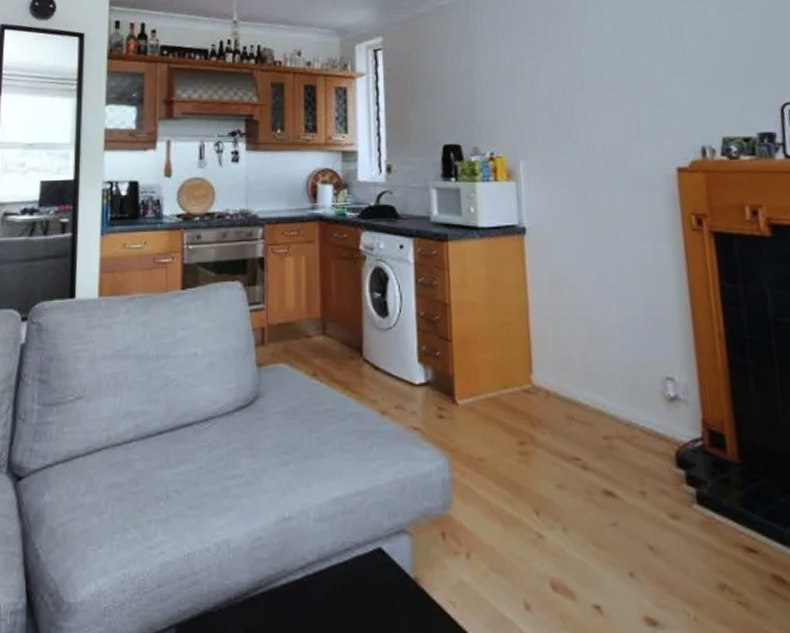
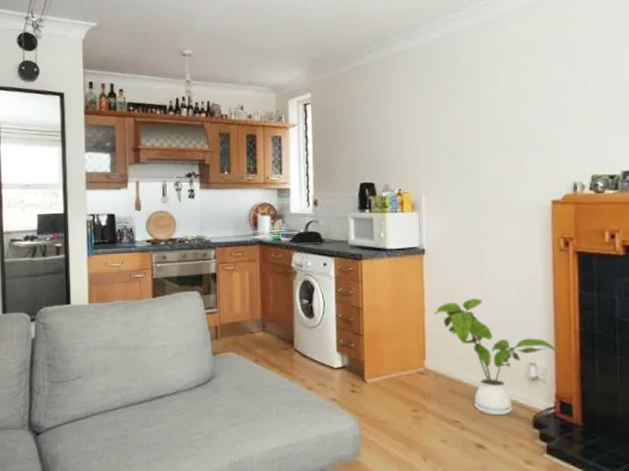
house plant: none [541,290,703,451] -> present [434,297,560,416]

